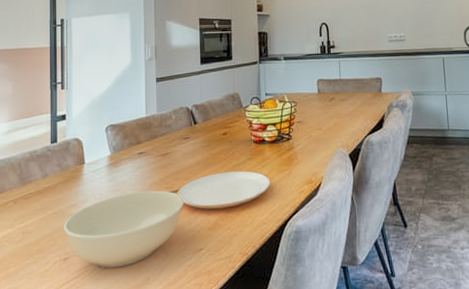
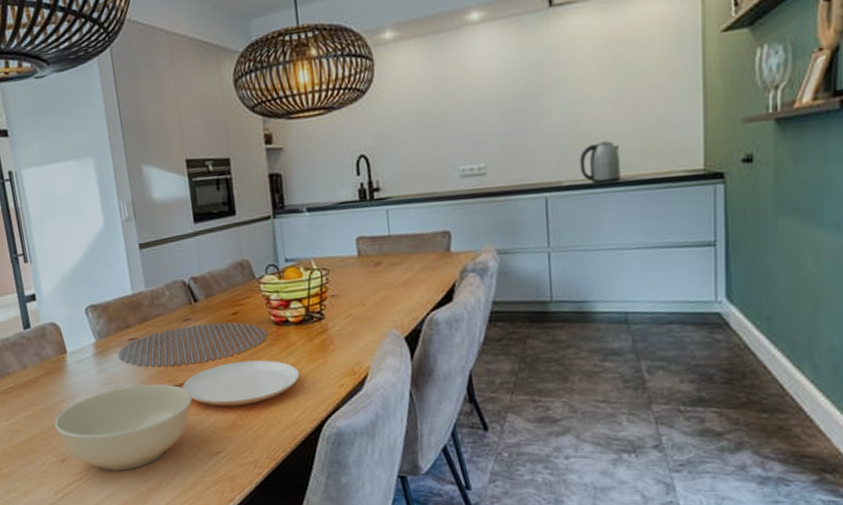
place mat: none [128,140,248,176] -> present [118,322,268,367]

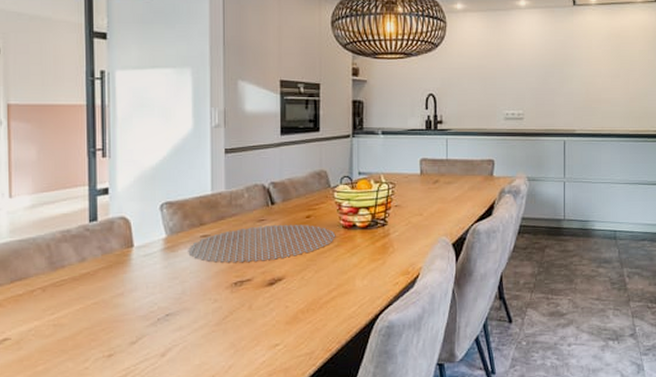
bowl: present [53,383,192,471] -> none [106,279,257,366]
plate: present [182,360,300,407] -> none [249,259,360,302]
kettle: present [580,141,622,185] -> none [589,104,615,134]

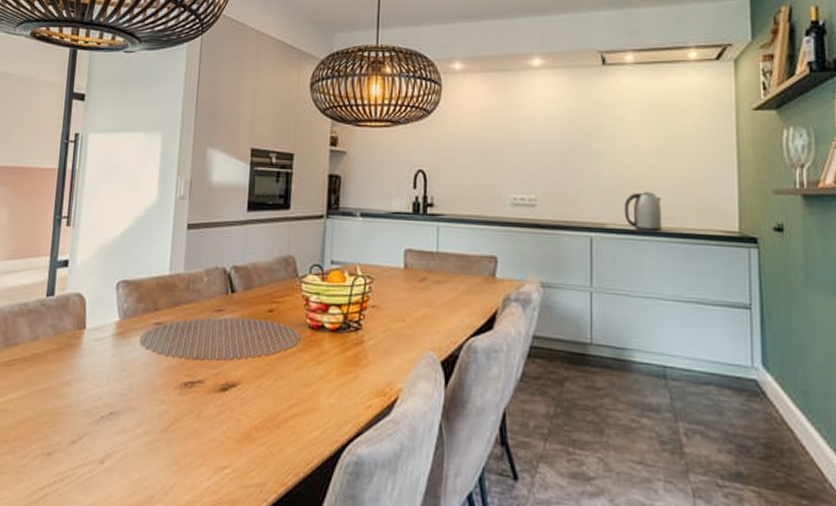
kettle: none [589,104,615,134] -> present [624,192,663,232]

